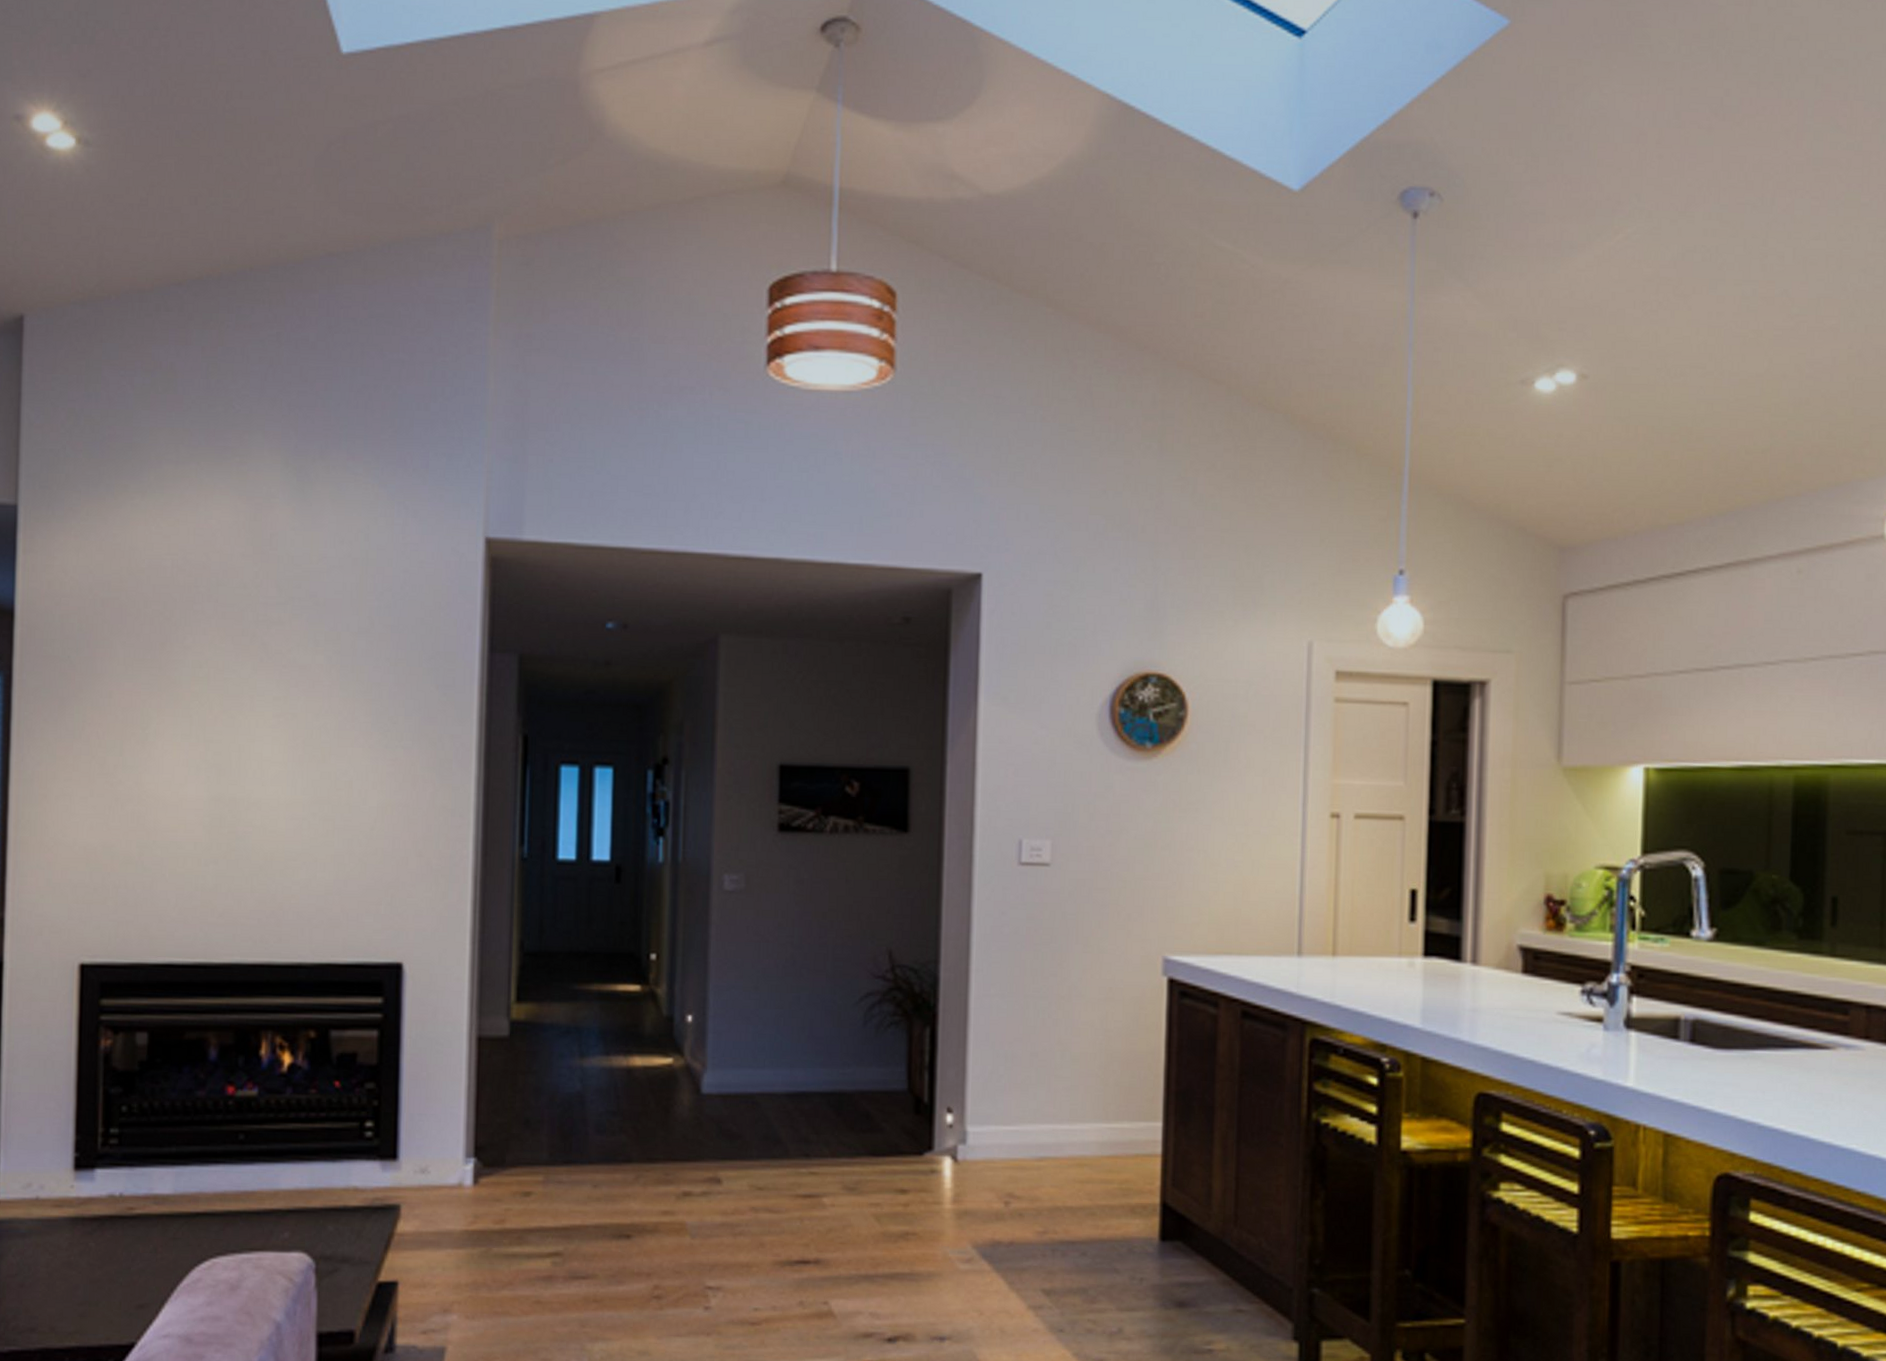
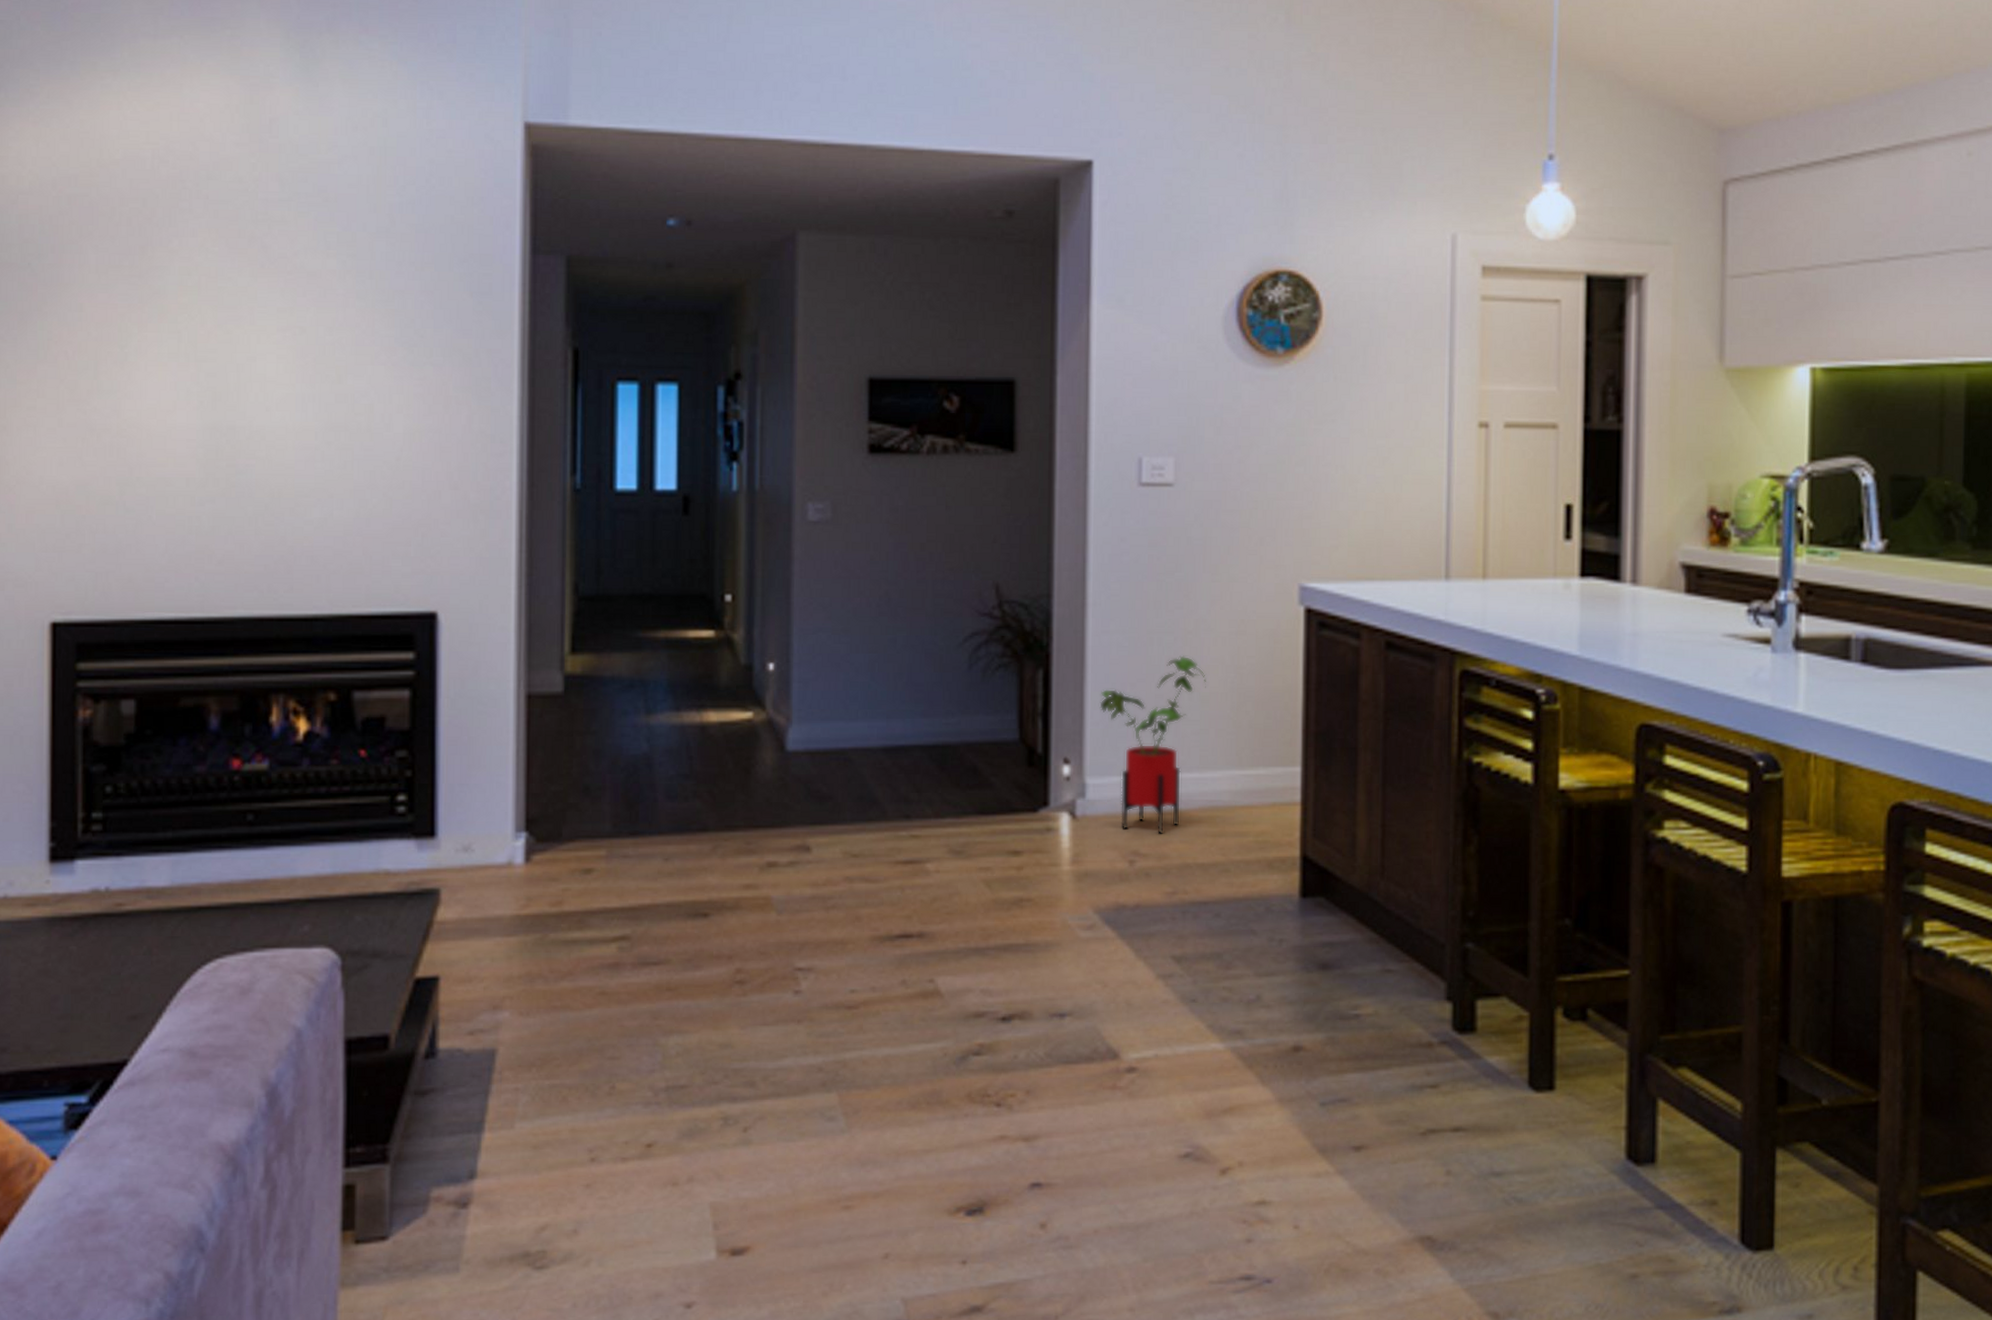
house plant: none [980,1018,1077,1179] -> present [1099,655,1206,834]

